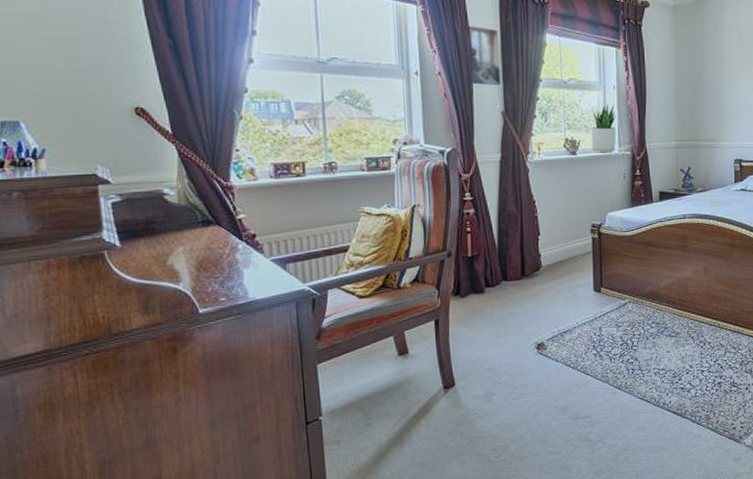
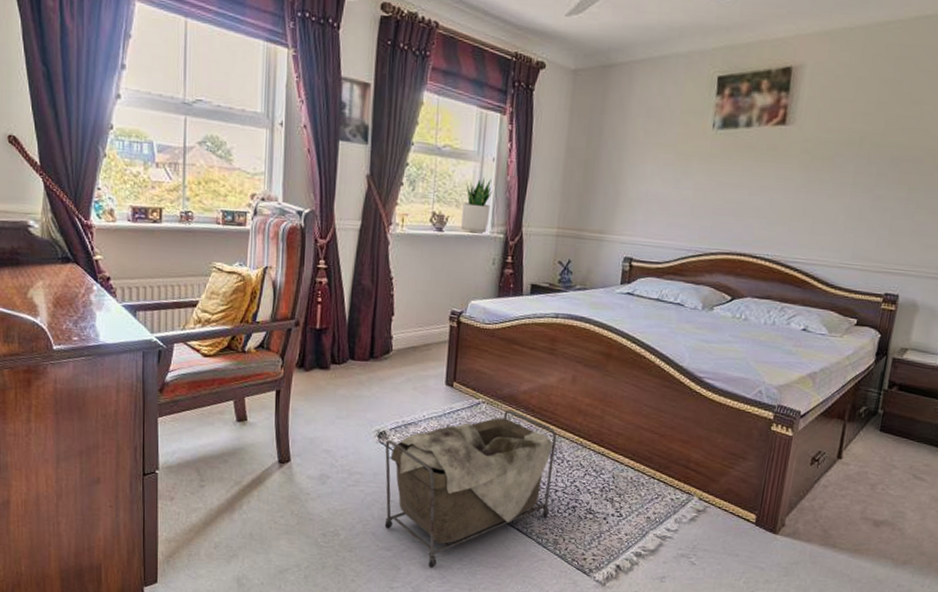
laundry basket: none [545,305,699,463] -> present [384,409,557,569]

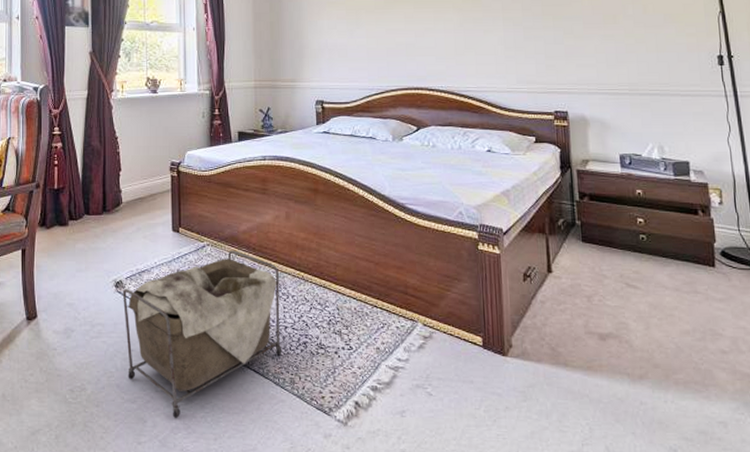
planter: present [461,178,493,234] -> none [171,45,196,92]

